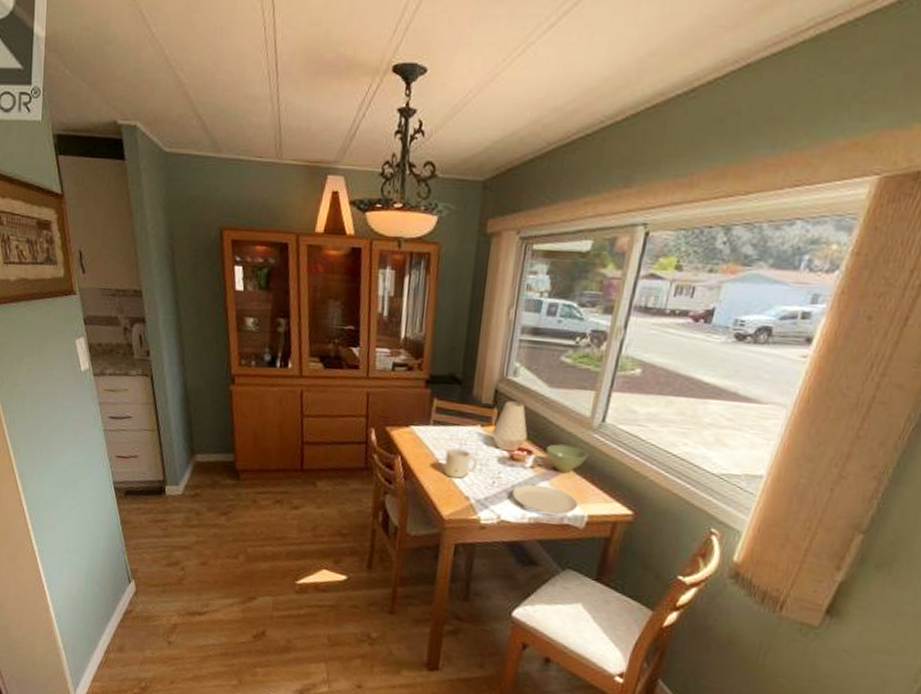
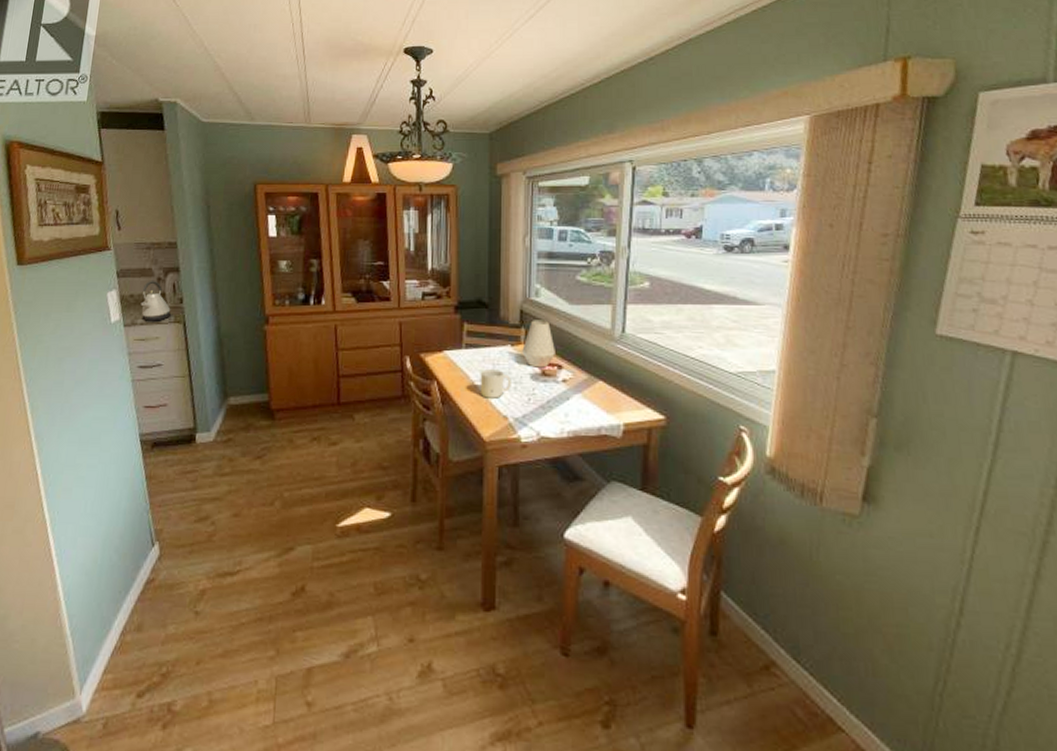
kettle: none [108,330,138,373] -> present [140,281,171,321]
plate: present [511,484,579,515] -> none [548,397,613,426]
bowl: present [546,444,589,474] -> none [575,357,615,384]

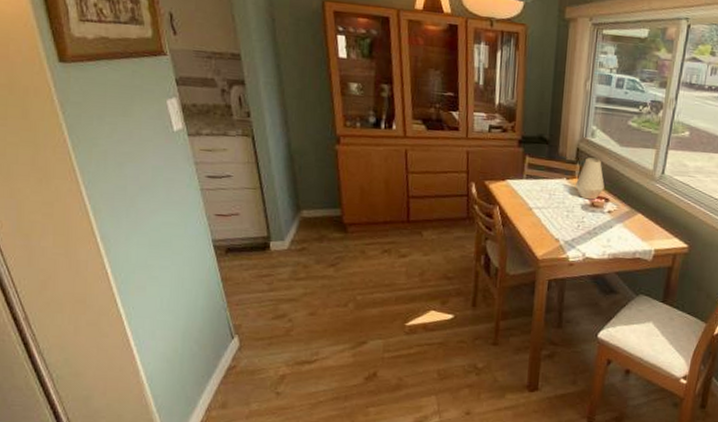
kettle: present [140,281,171,321] -> none [204,91,238,133]
mug: present [480,369,511,399] -> none [536,198,565,224]

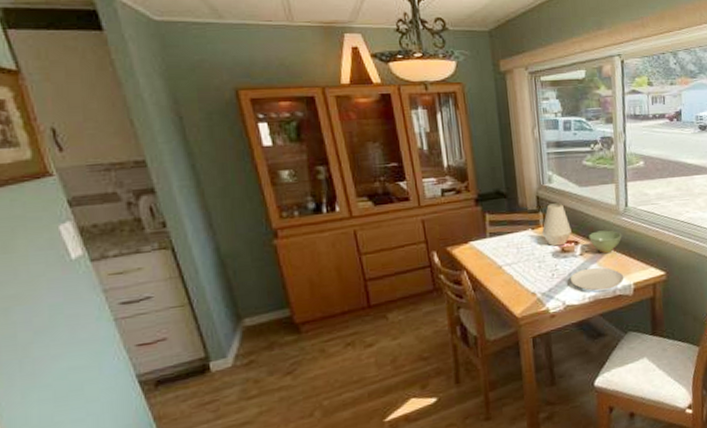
plate: none [593,226,647,251] -> present [570,267,624,292]
bowl: none [620,192,653,216] -> present [589,230,622,254]

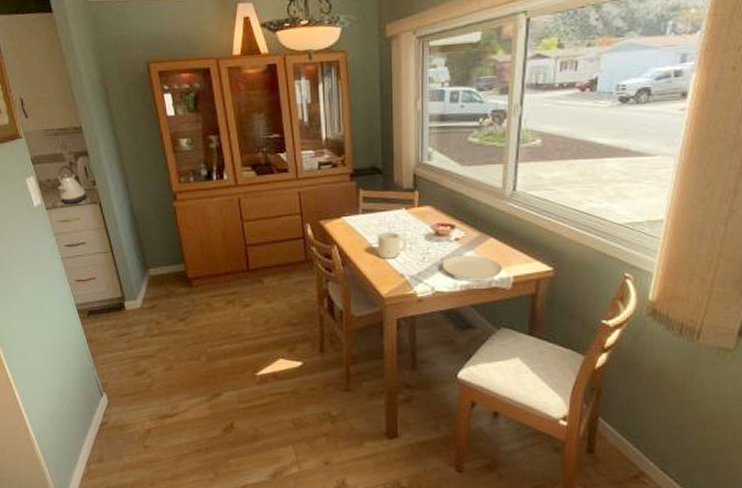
kettle: none [108,206,152,252] -> present [57,165,86,204]
mug: none [506,252,536,280] -> present [377,232,407,259]
vase: present [542,203,572,246] -> none [416,182,448,228]
bowl: present [589,230,622,254] -> none [467,215,506,241]

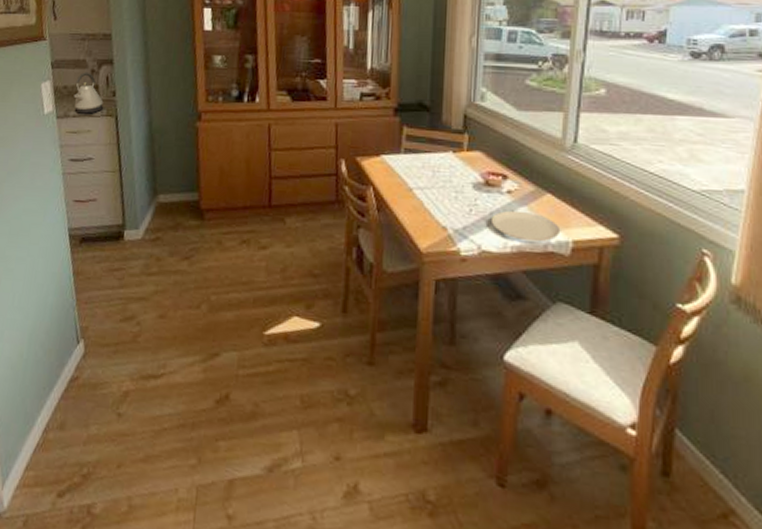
mug: present [377,232,407,259] -> none [418,176,452,208]

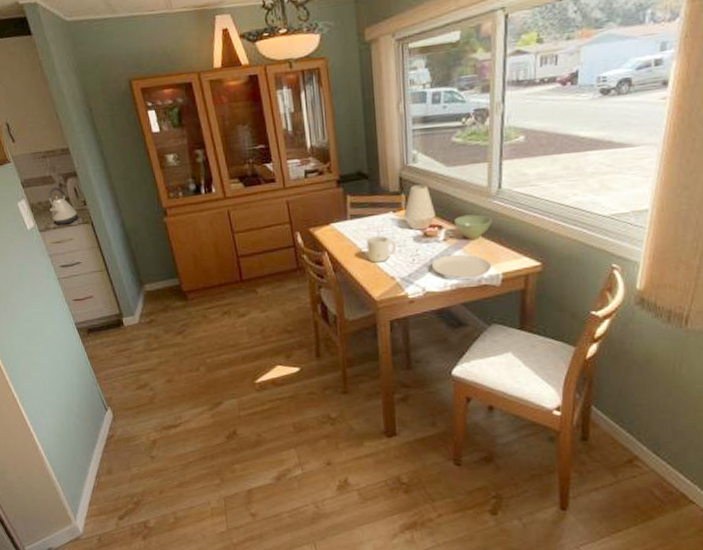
mug: none [418,176,452,208] -> present [366,236,396,263]
vase: none [464,125,500,177] -> present [403,184,435,230]
bowl: none [521,167,565,197] -> present [454,214,493,240]

